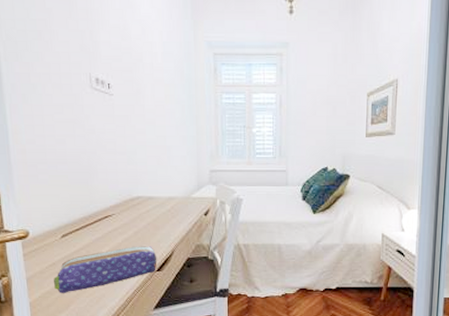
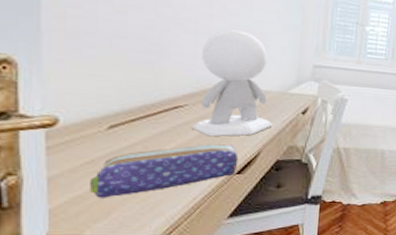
desk lamp: none [120,146,181,240] -> present [192,29,273,137]

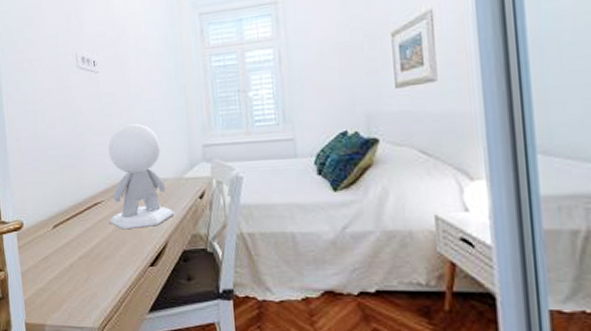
pencil case: present [90,144,239,198] -> none [46,236,150,291]

